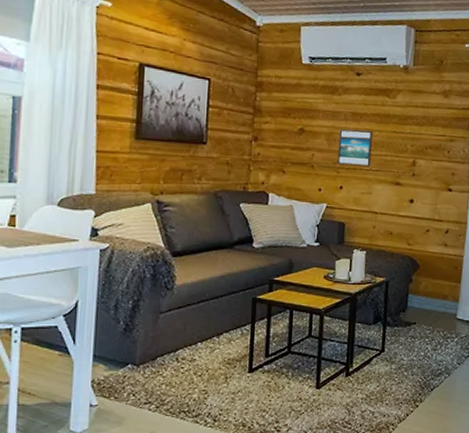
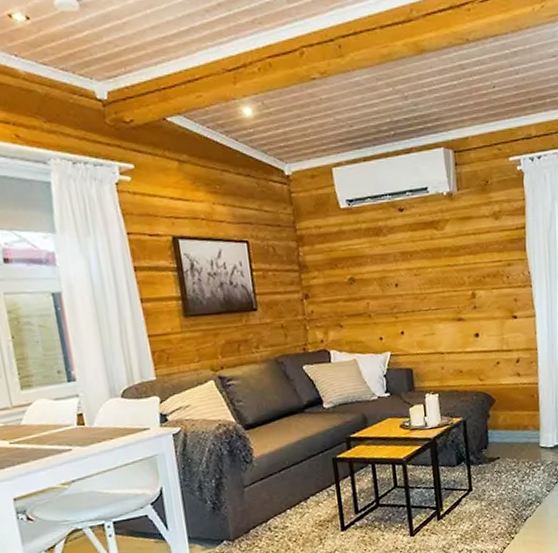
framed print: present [337,129,373,167] -> none [390,268,429,310]

